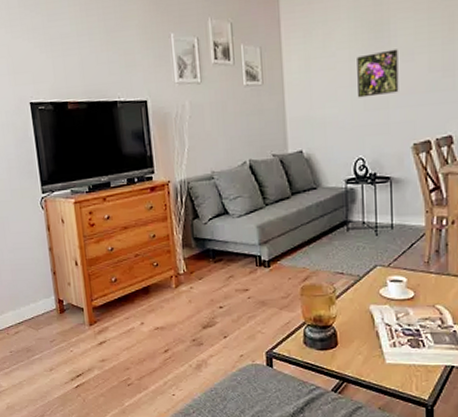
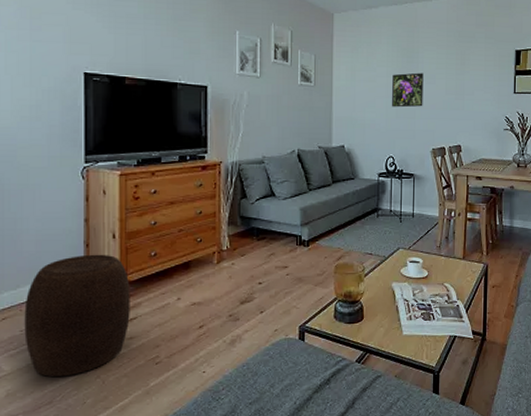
stool: none [10,281,100,393] -> present [24,254,130,377]

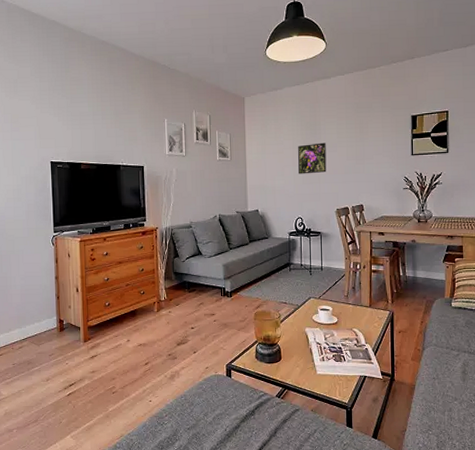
stool: present [24,254,130,377] -> none [15,304,92,400]

